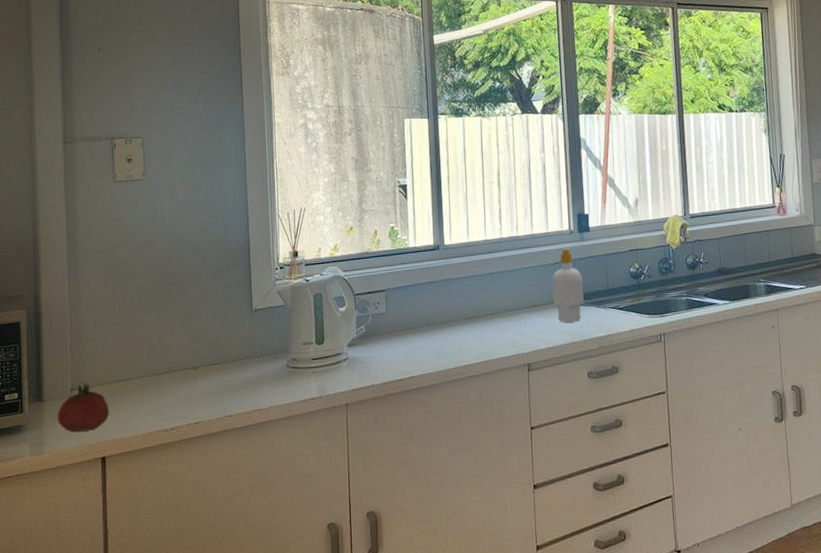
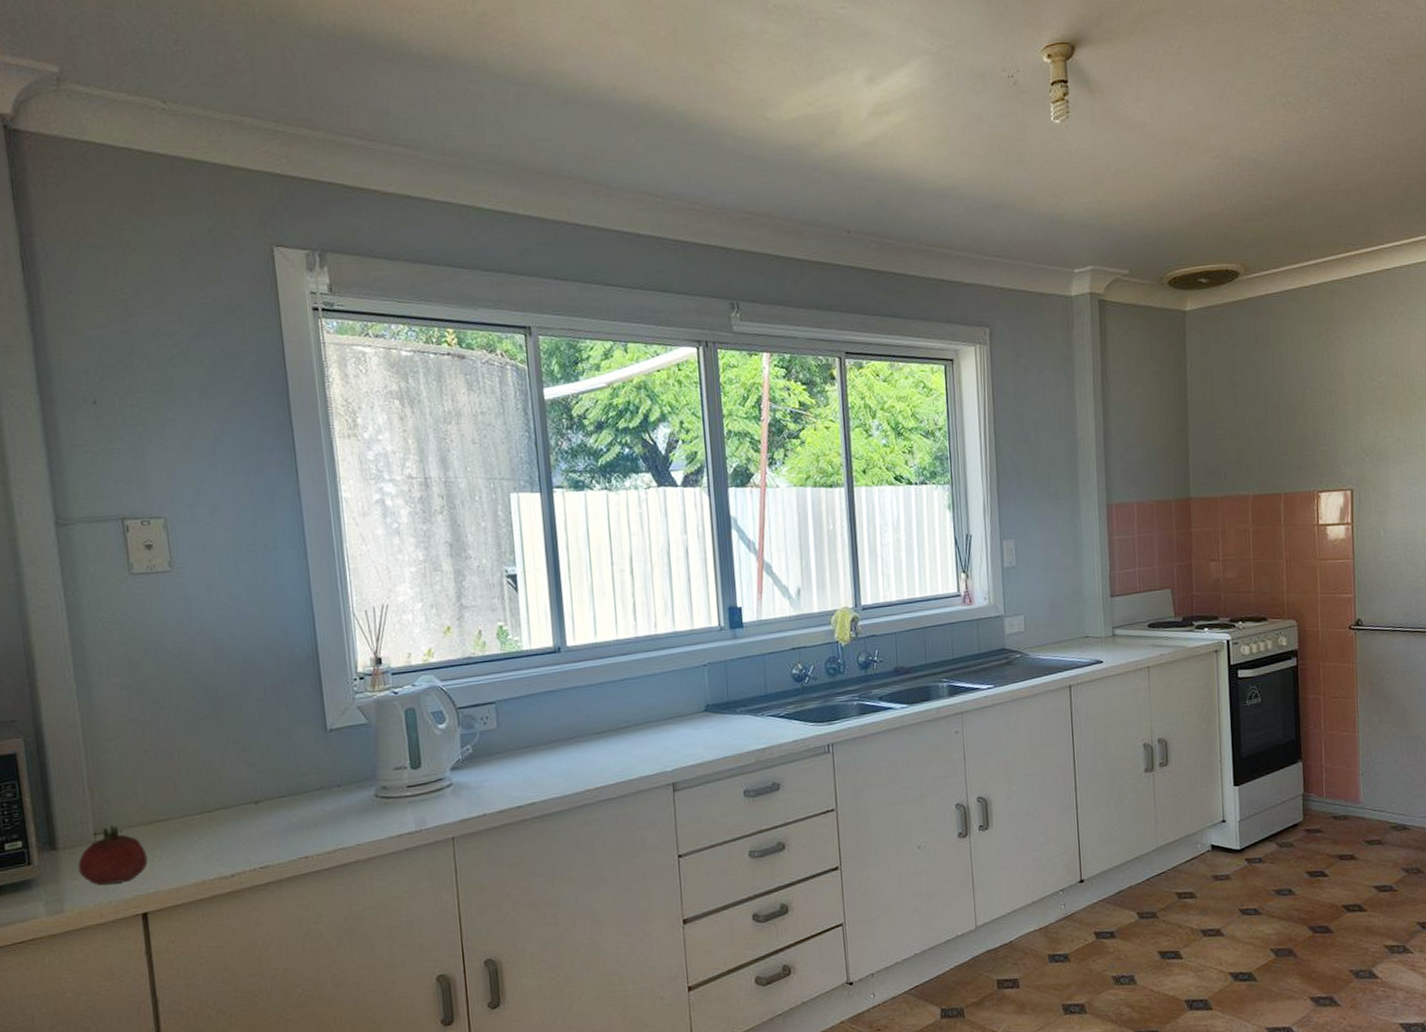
soap bottle: present [552,248,584,323] -> none [699,647,738,735]

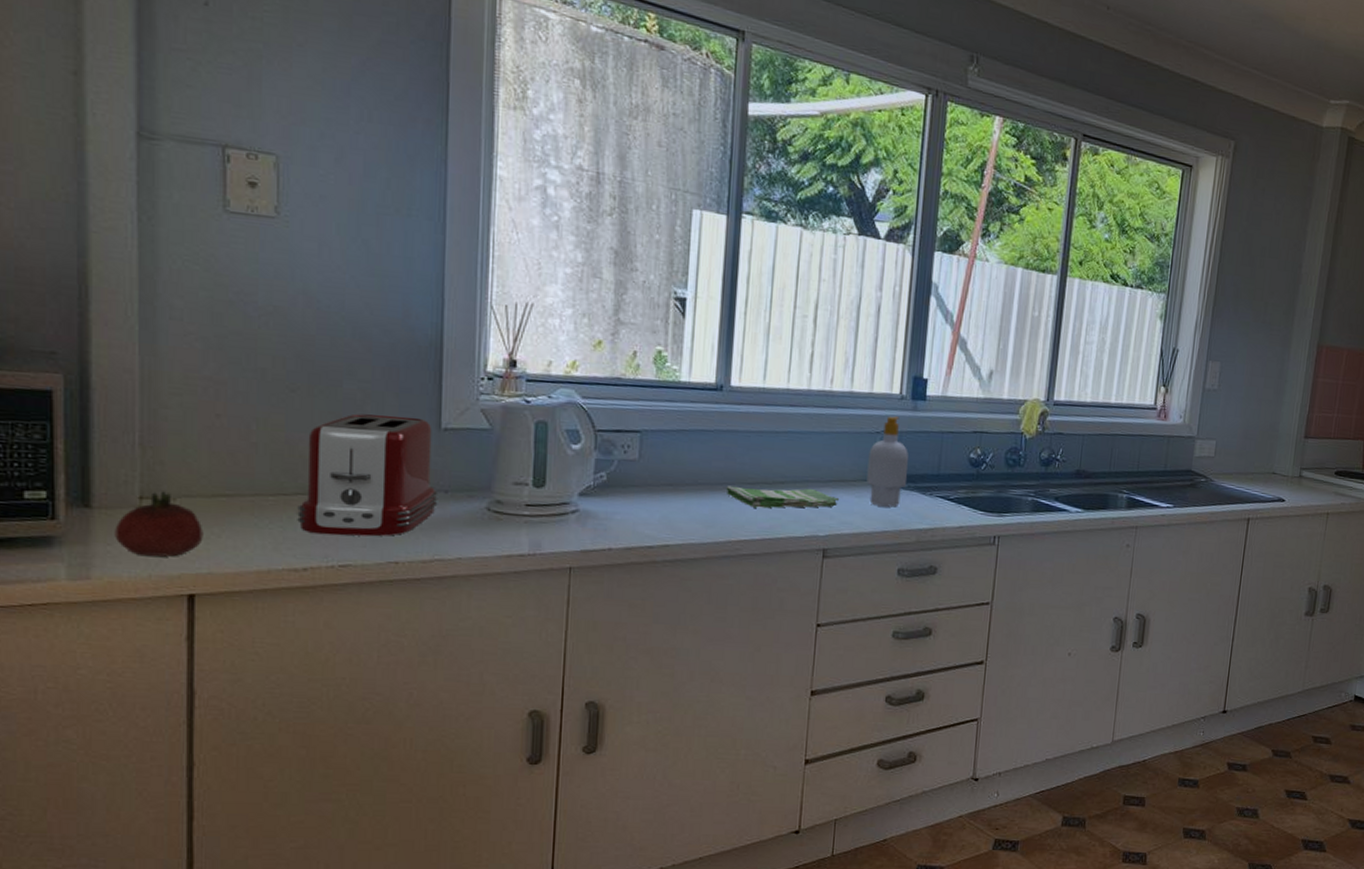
toaster: none [219,724,334,843] -> present [297,414,439,537]
dish towel: none [577,728,679,755] -> present [726,485,839,508]
soap bottle: none [699,647,738,735] -> present [866,416,909,507]

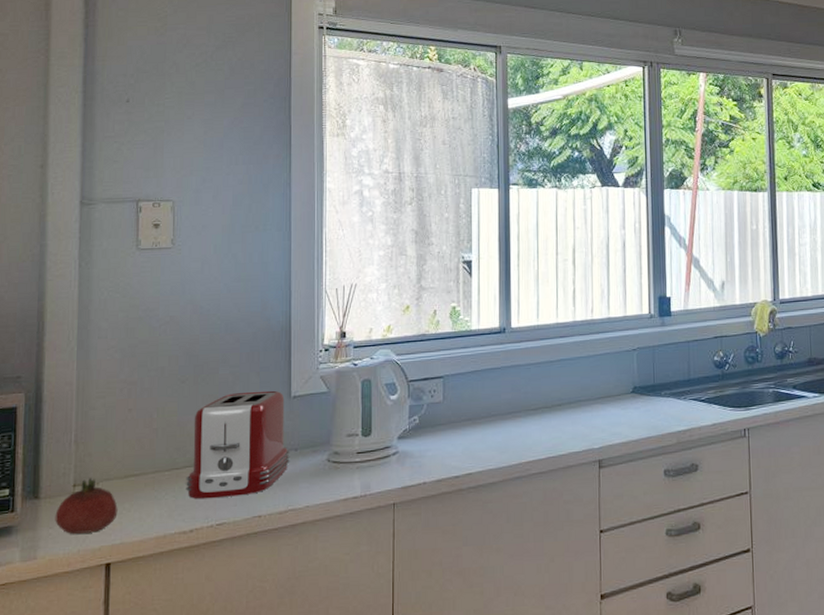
dish towel: present [726,485,839,508] -> none [514,406,607,431]
soap bottle: present [866,416,909,507] -> none [628,333,663,415]

